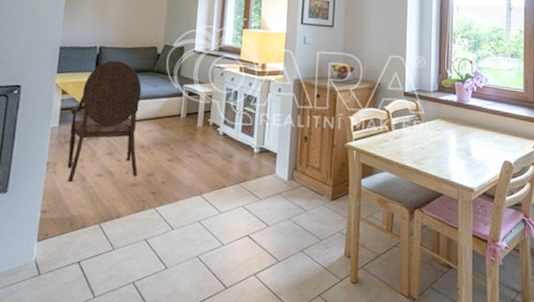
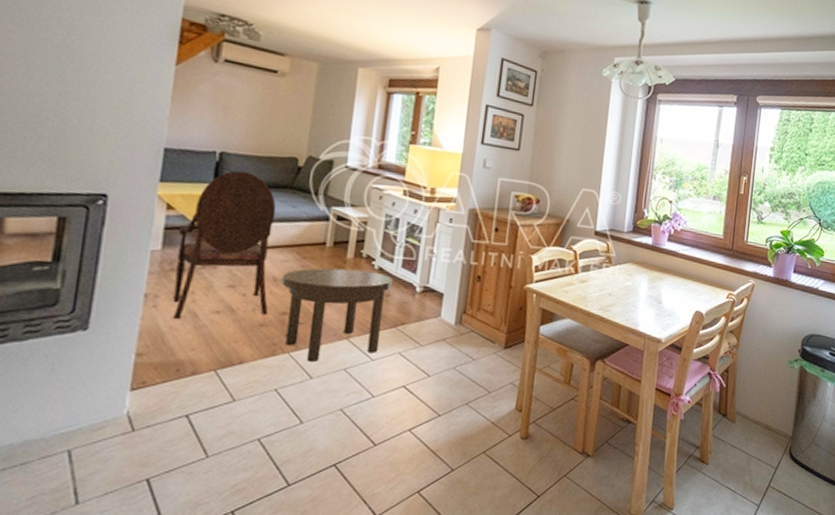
side table: none [147,135,235,216] -> present [281,268,394,363]

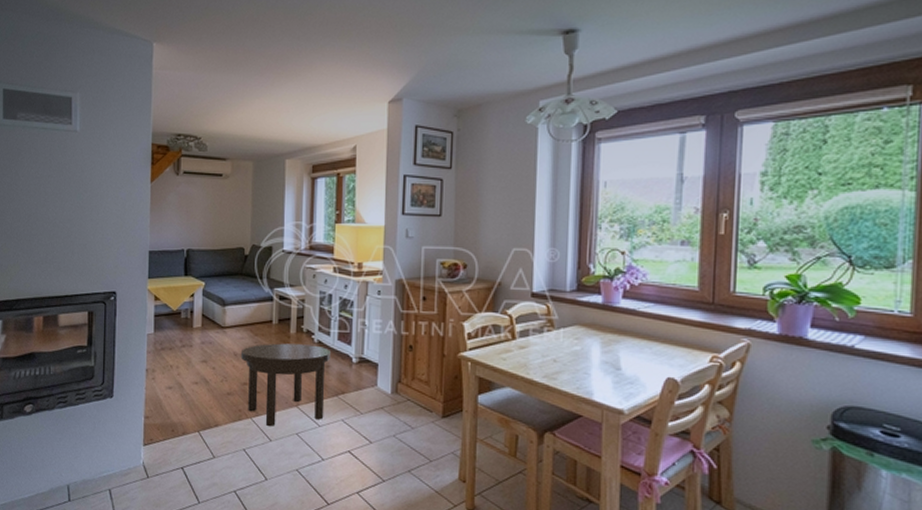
armchair: present [172,170,276,320] -> none [164,264,233,390]

